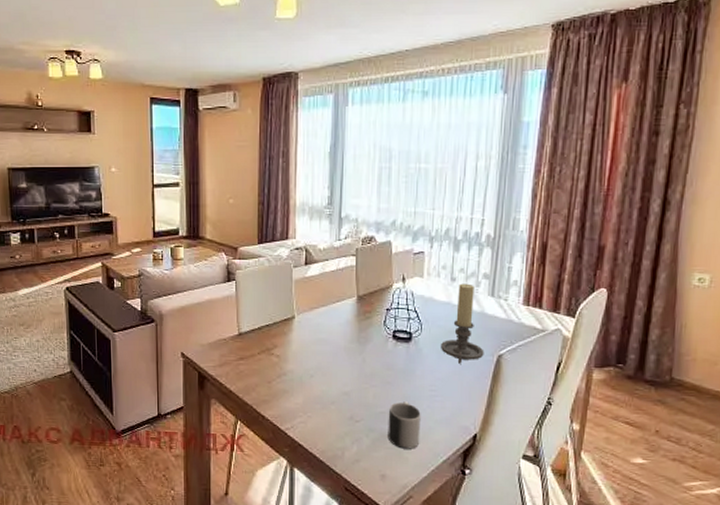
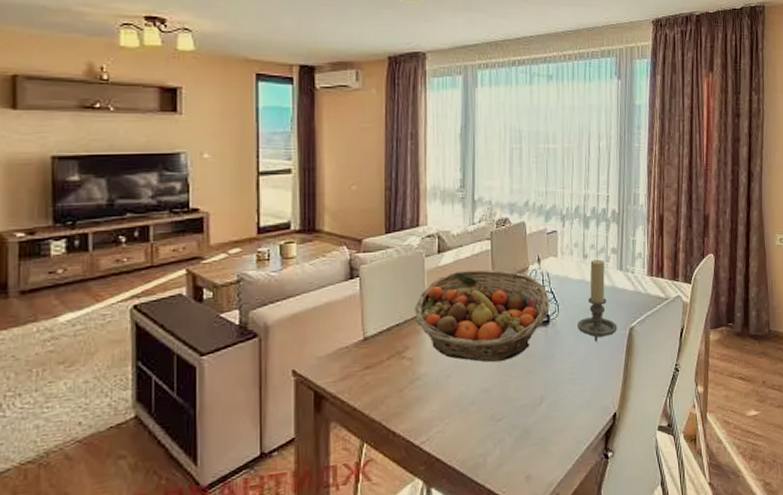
fruit basket: none [282,282,413,370] -> present [413,269,550,362]
mug: present [388,401,421,449] -> none [530,389,563,443]

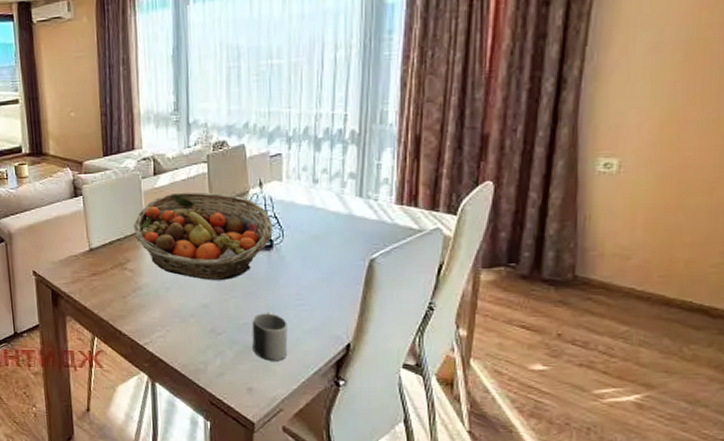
mug: none [530,389,563,443] -> present [252,312,288,361]
candle holder: present [578,259,618,342] -> none [306,184,354,270]

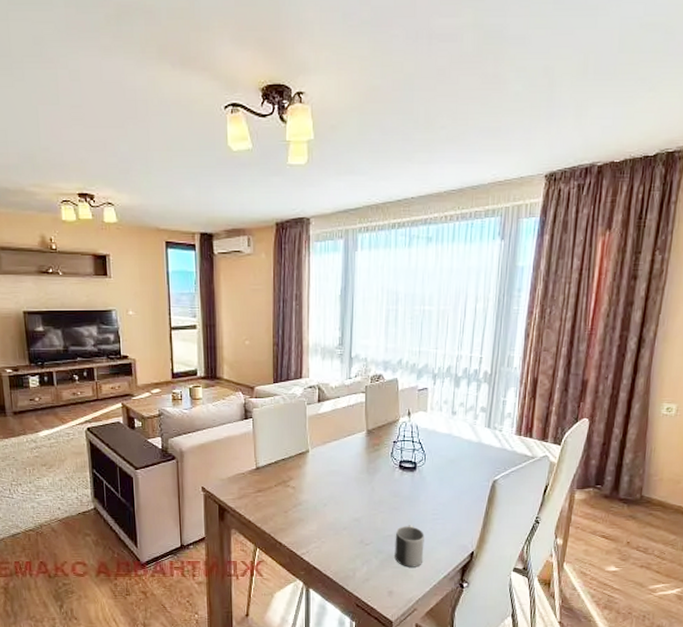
fruit basket: present [133,192,273,281] -> none [297,418,417,498]

